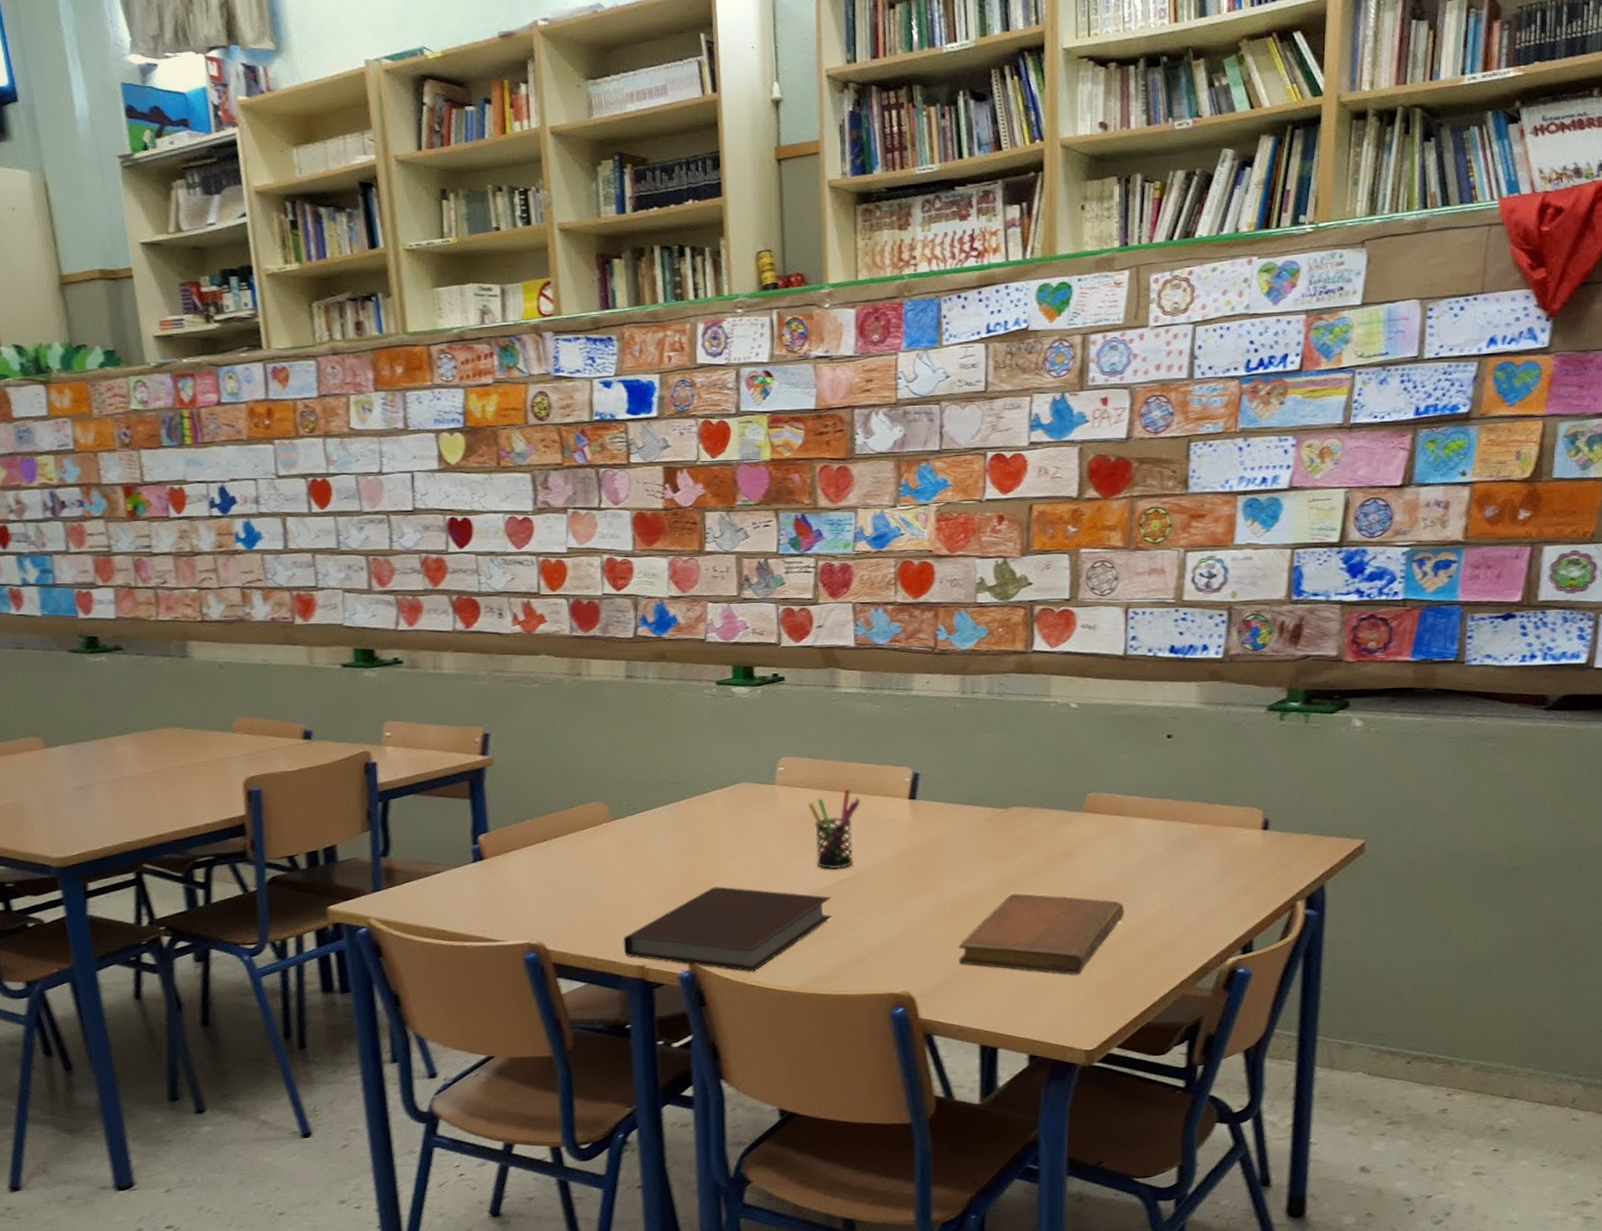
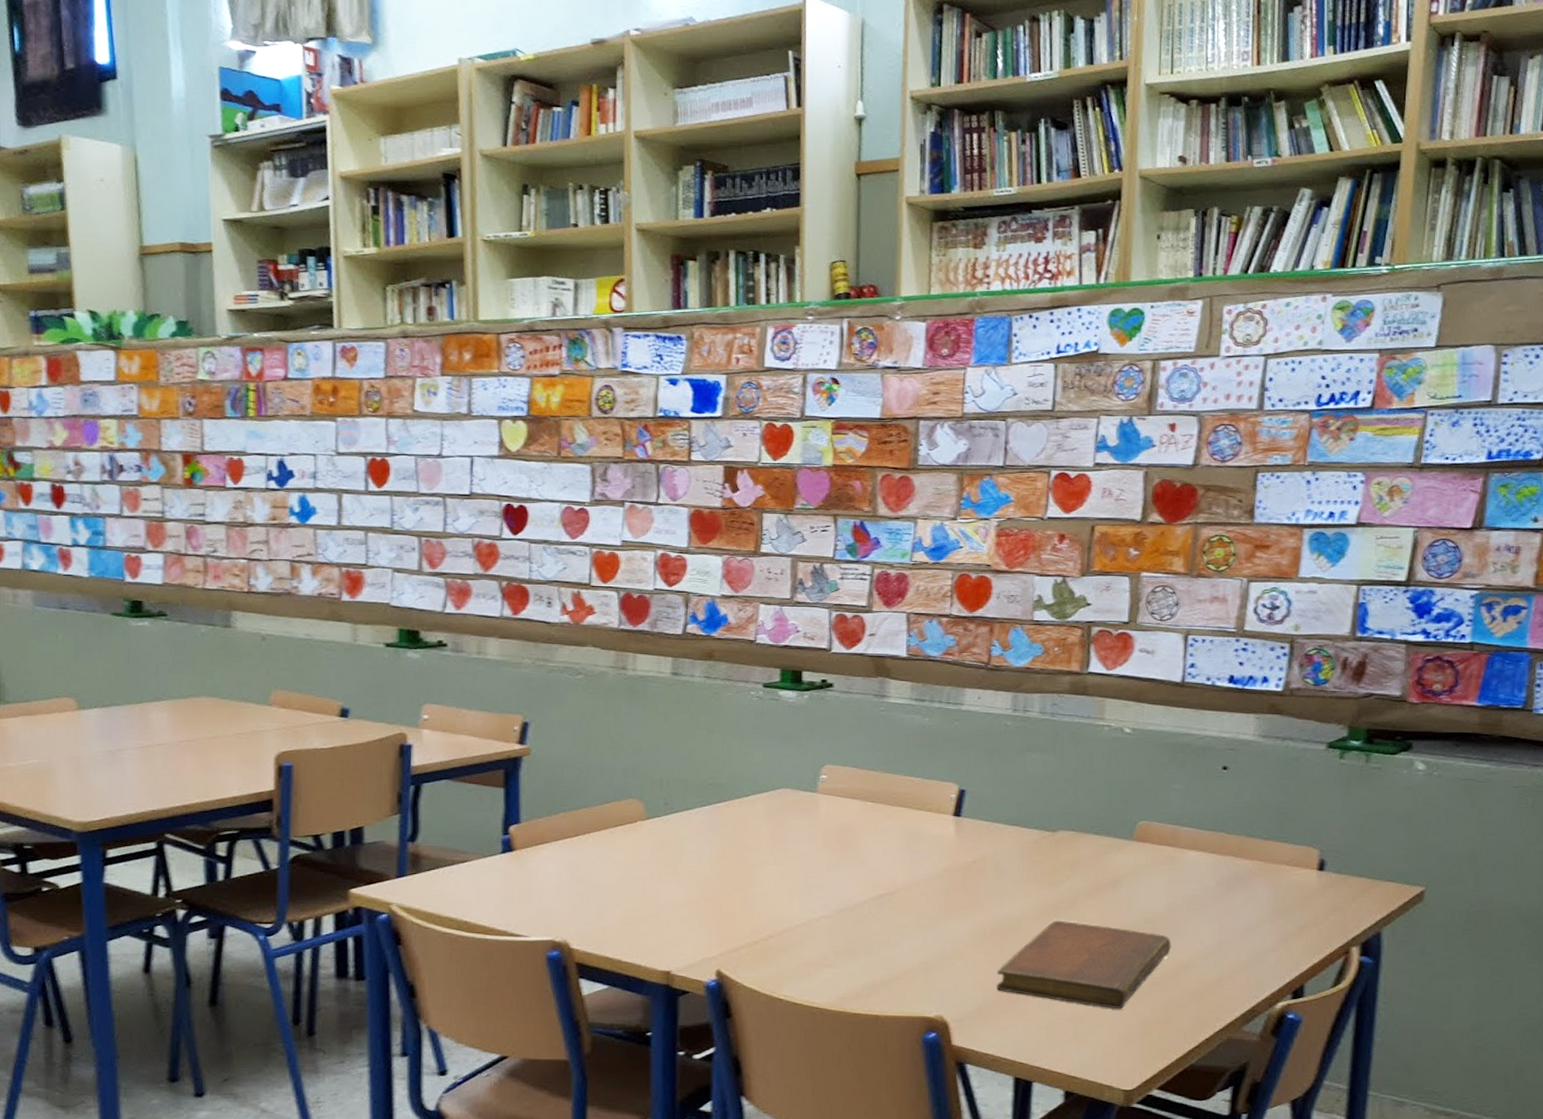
notebook: present [623,886,833,972] -> none [650,894,868,985]
pen holder: present [807,789,861,870] -> none [849,802,904,884]

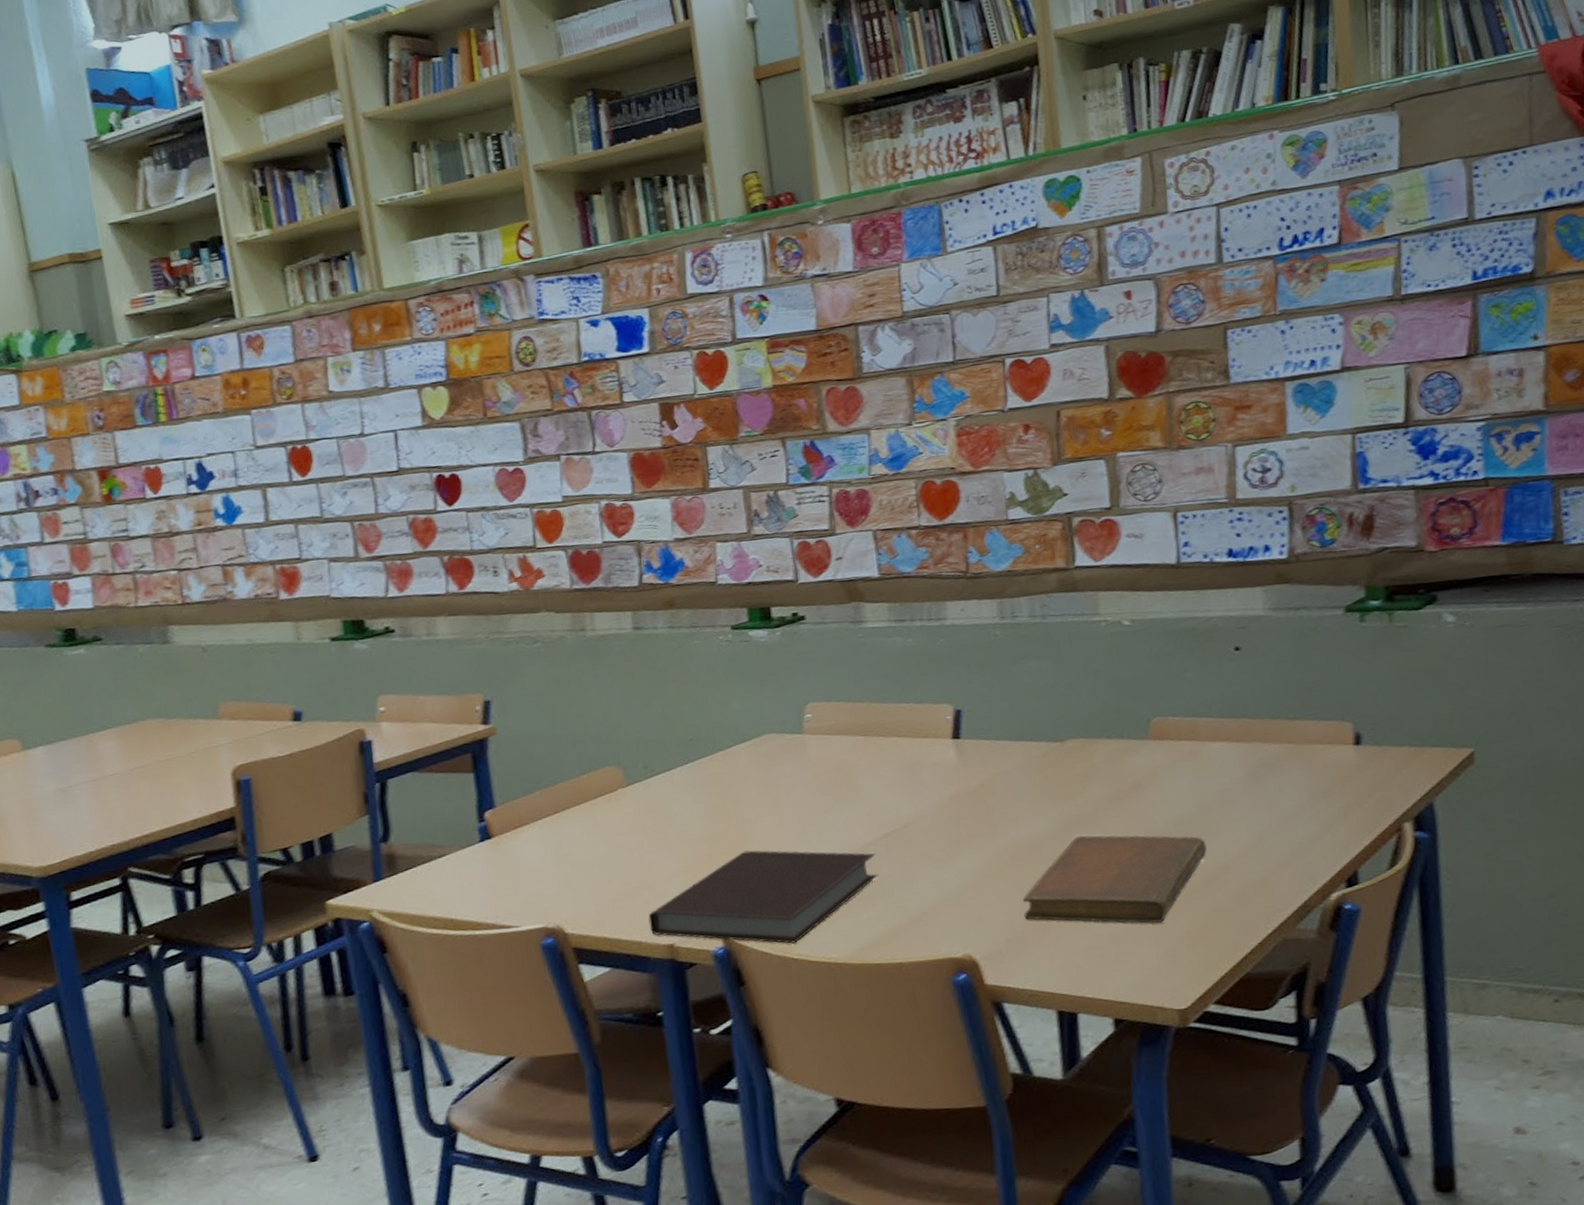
notebook: none [650,894,868,985] -> present [648,850,878,944]

